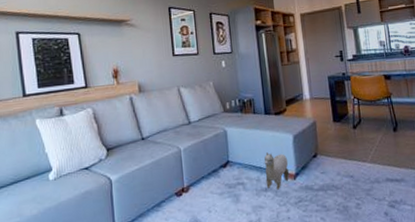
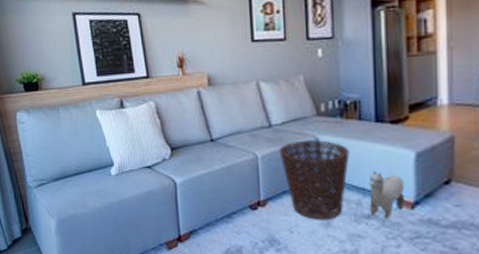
basket: none [197,131,250,198] -> present [279,140,350,220]

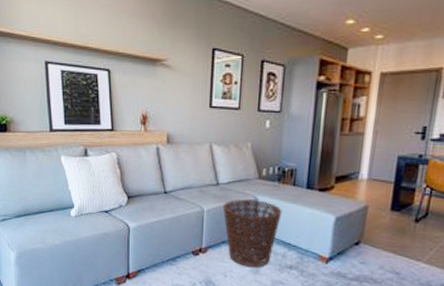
plush toy: present [369,171,406,219] -> none [292,230,324,270]

